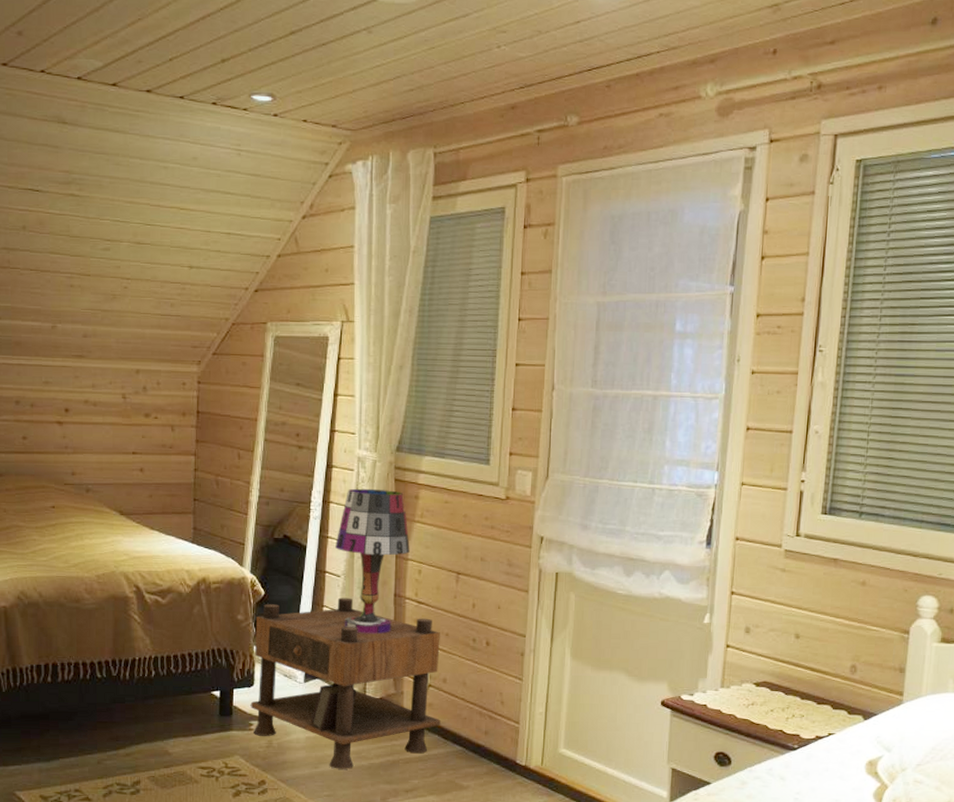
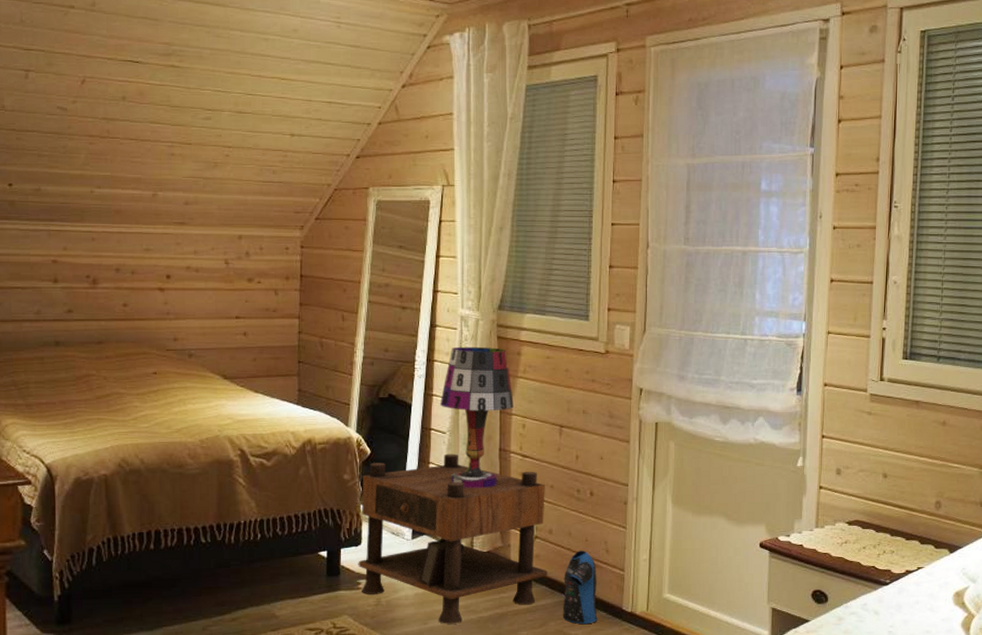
shirt: none [456,701,491,776] -> present [563,551,598,625]

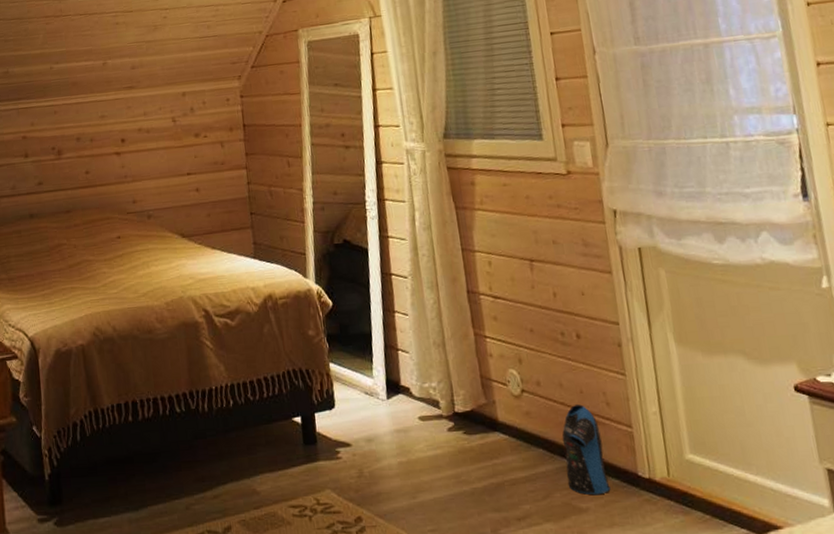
nightstand: present [358,454,547,624] -> none [328,299,543,498]
table lamp: present [440,346,514,489] -> none [397,179,476,338]

